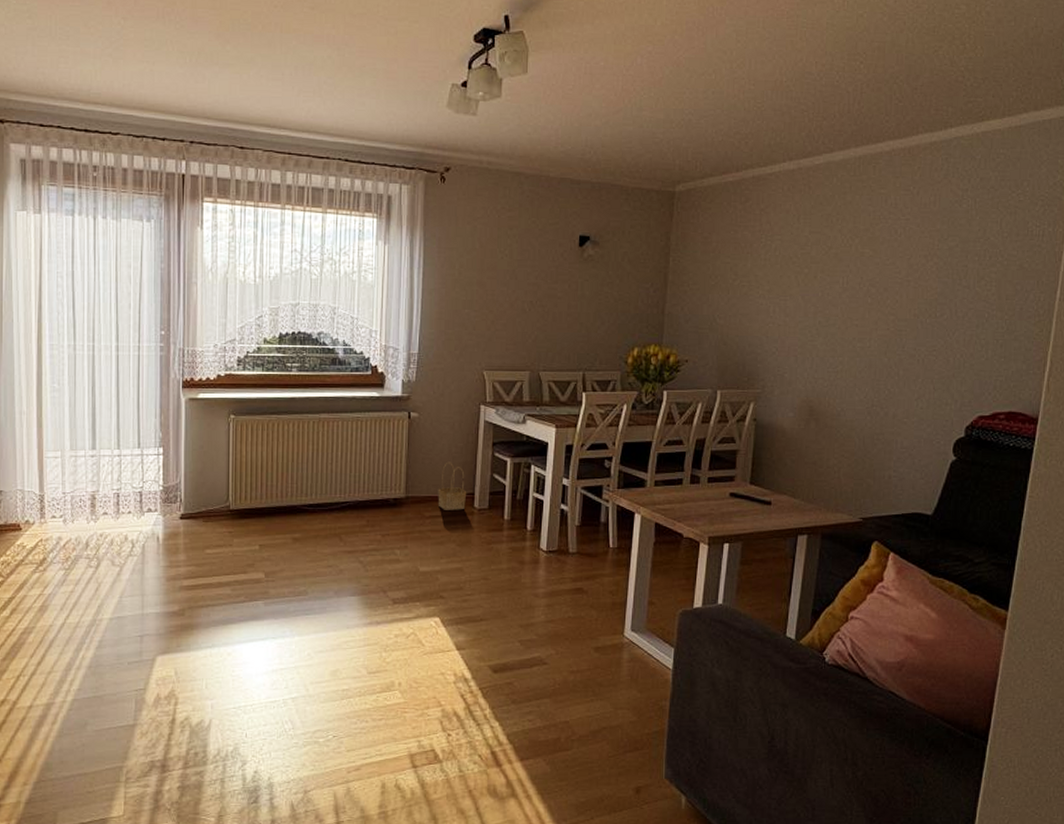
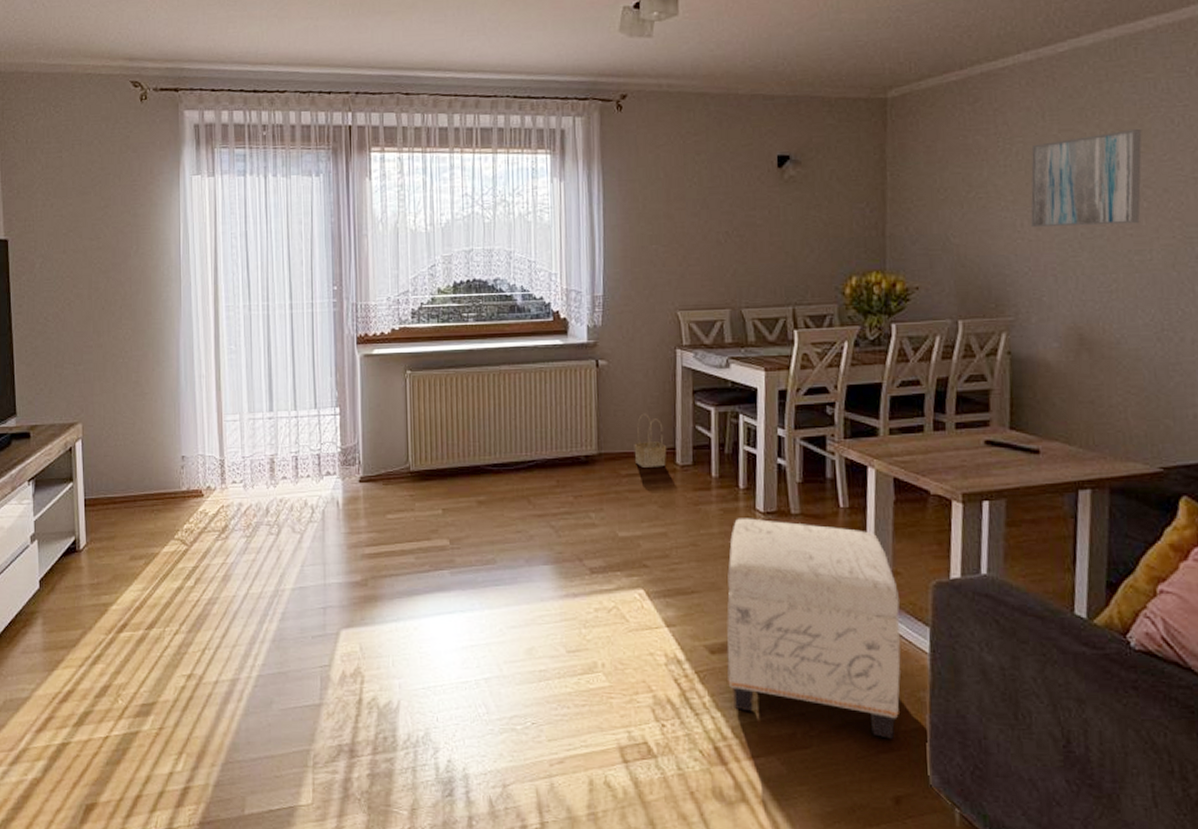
ottoman: none [507,556,652,740] -> present [727,518,901,739]
wall art: none [781,235,873,316] -> present [1030,128,1142,228]

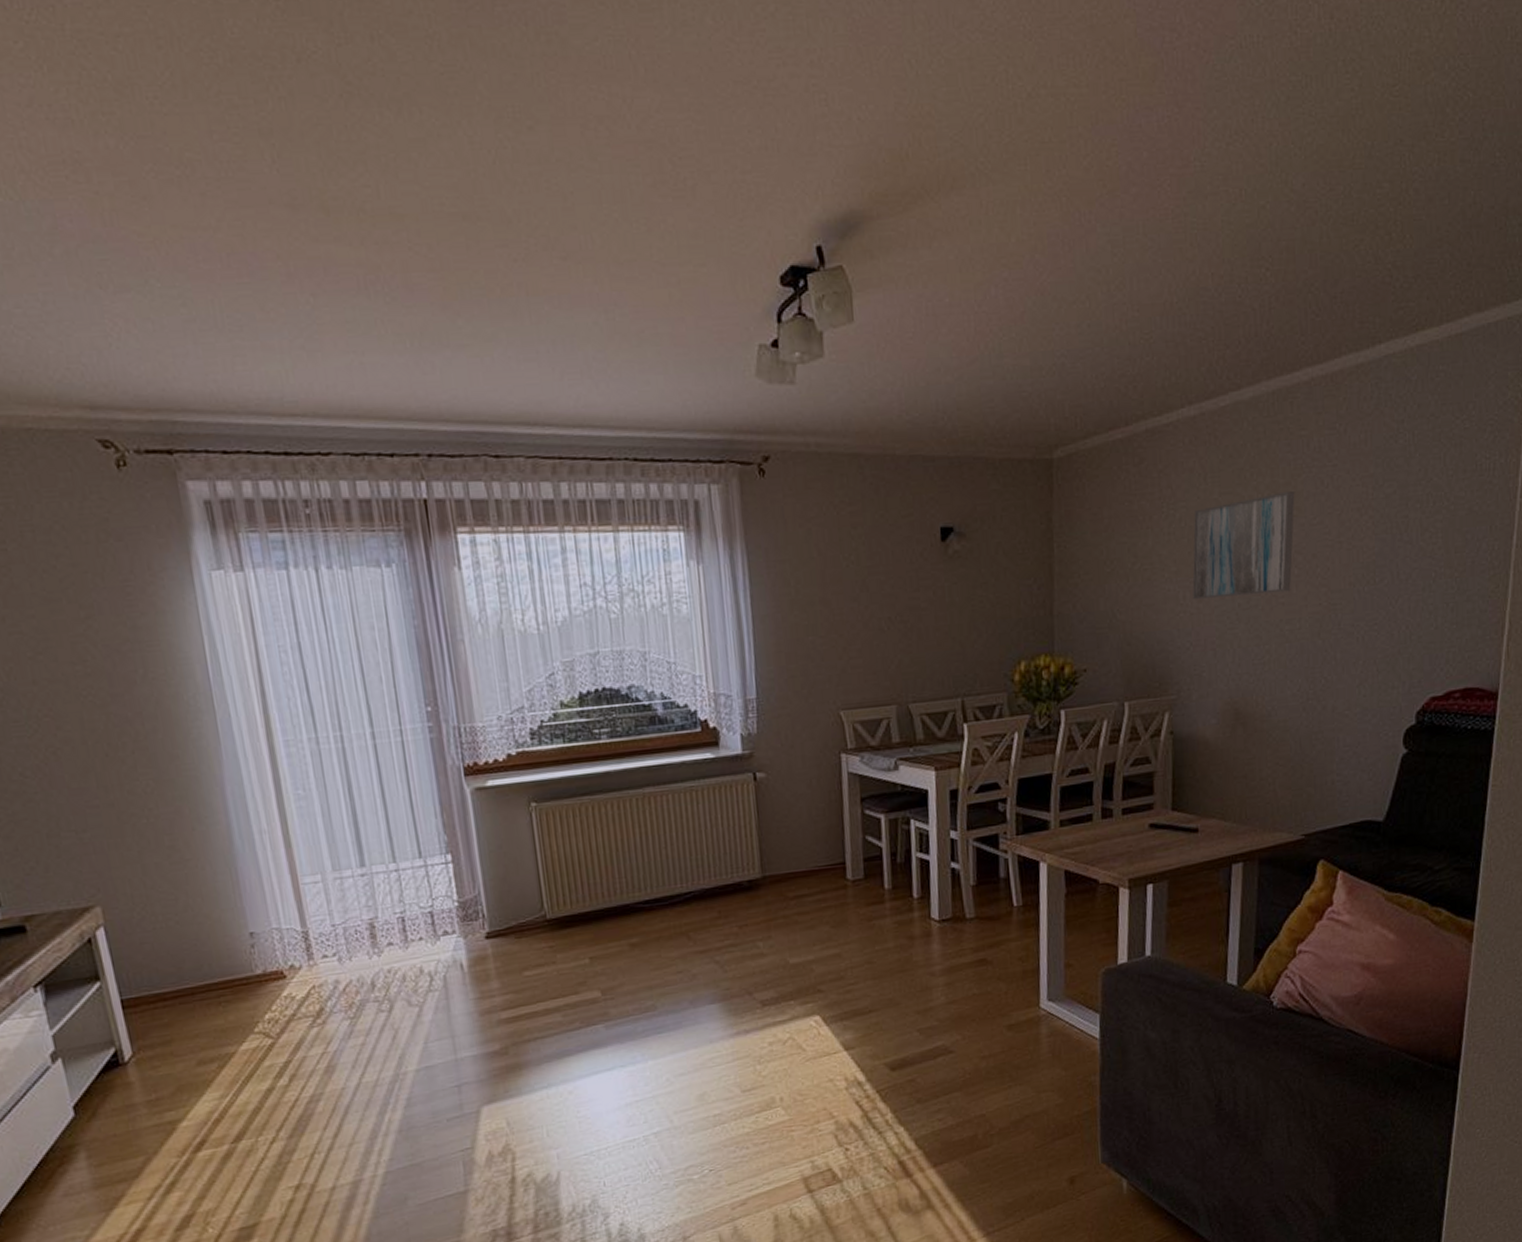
basket: present [634,413,667,468] -> none [800,827,837,887]
ottoman: present [727,518,901,739] -> none [905,926,1074,1126]

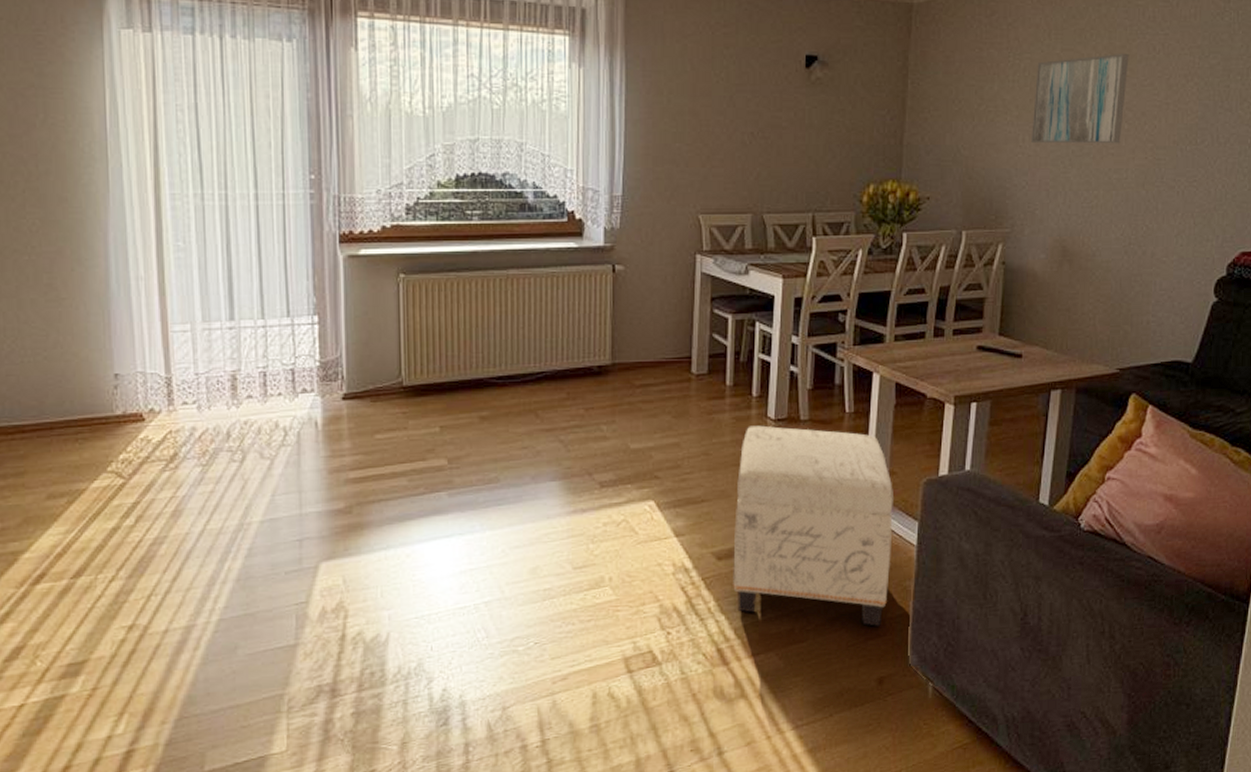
ottoman: none [905,926,1074,1126] -> present [733,425,893,626]

